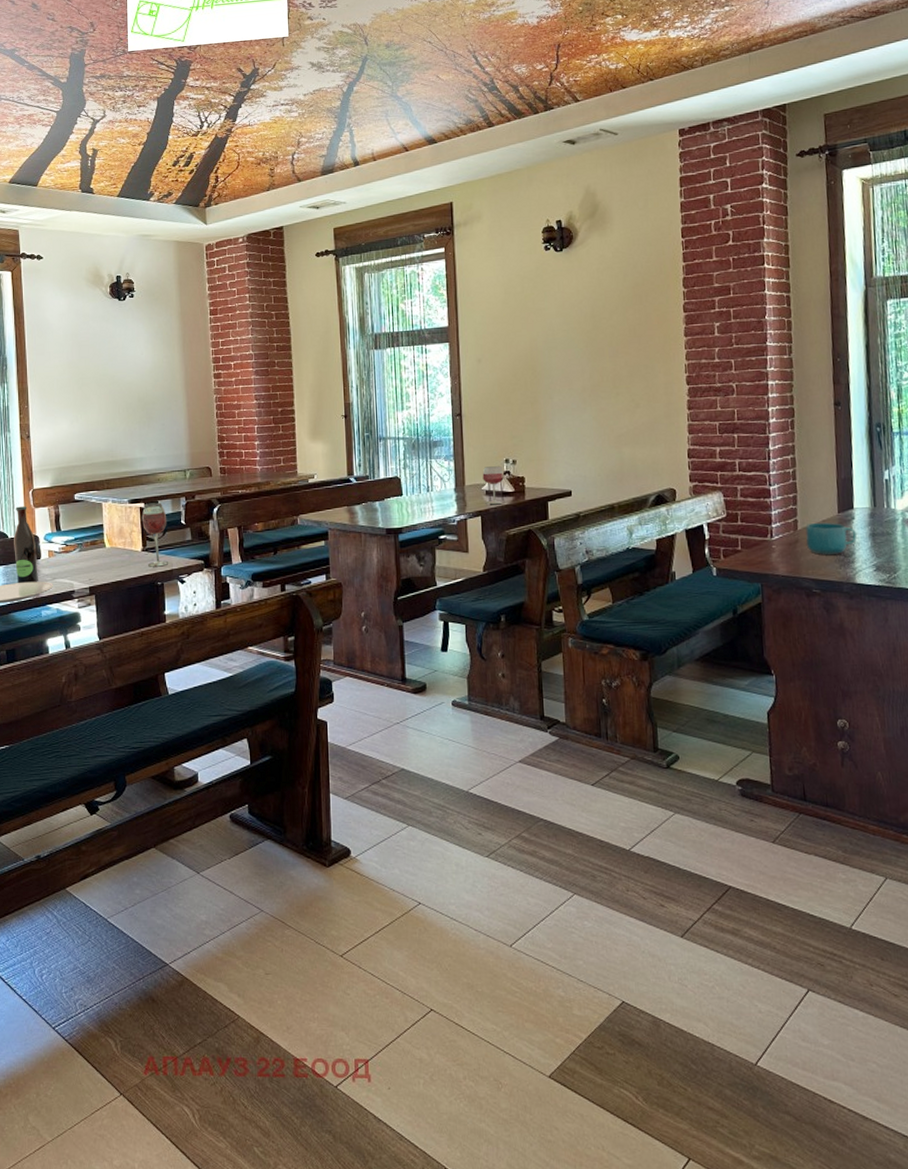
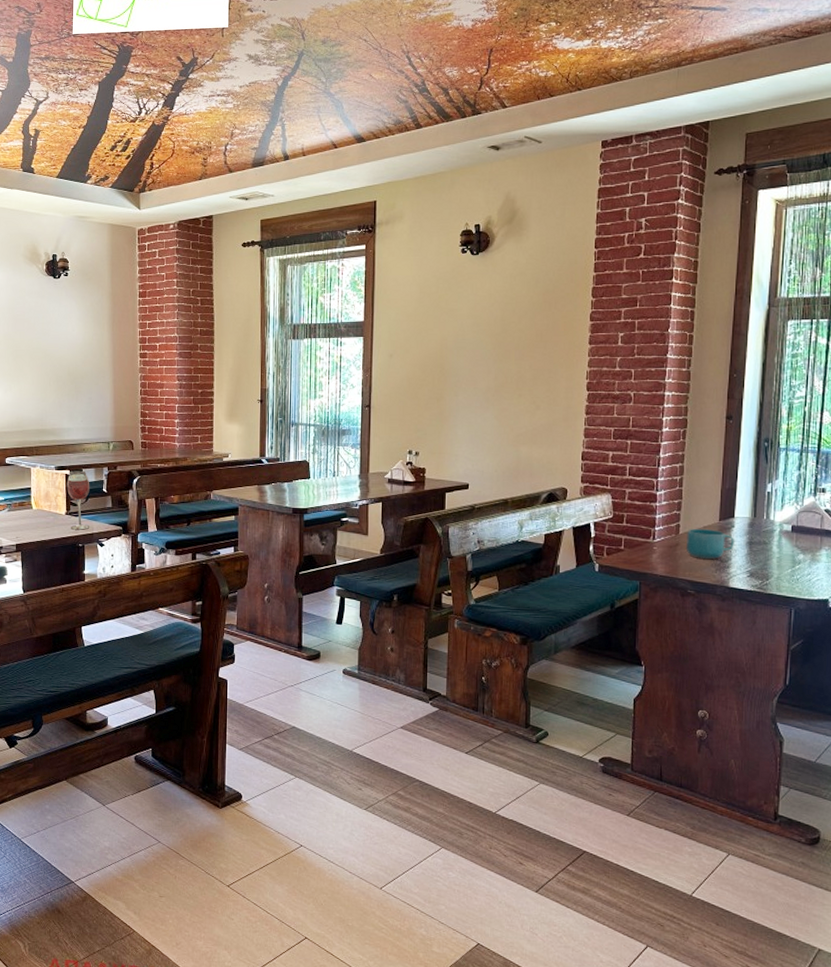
wineglass: present [482,466,504,504] -> none [386,456,406,492]

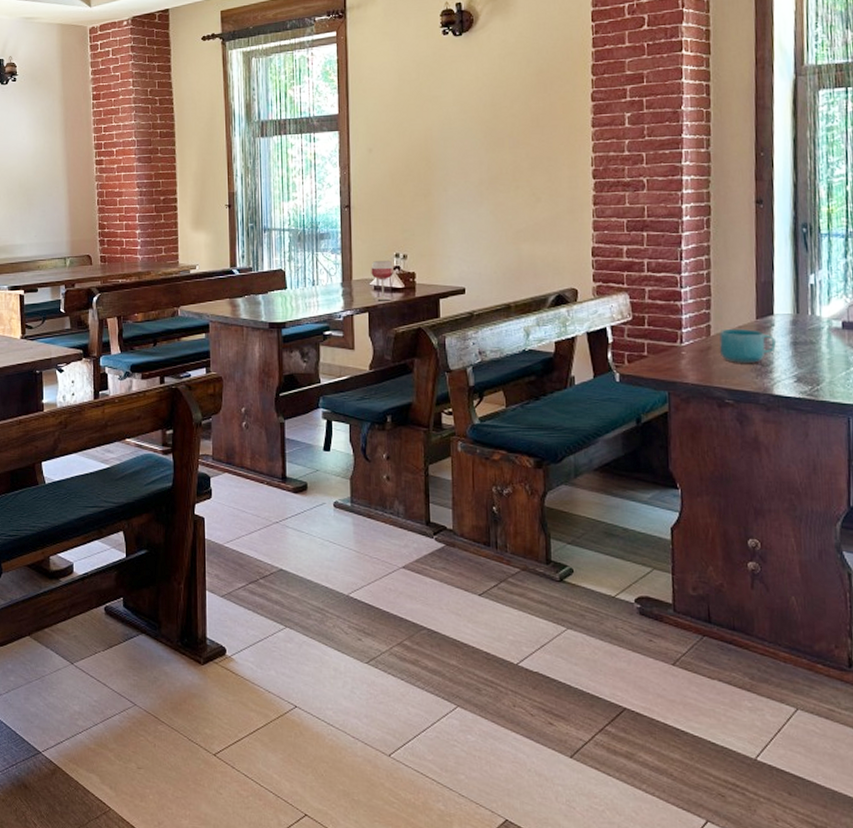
wineglass: present [66,471,90,530] -> none [21,290,47,355]
wineglass: none [386,456,406,492] -> present [371,261,393,300]

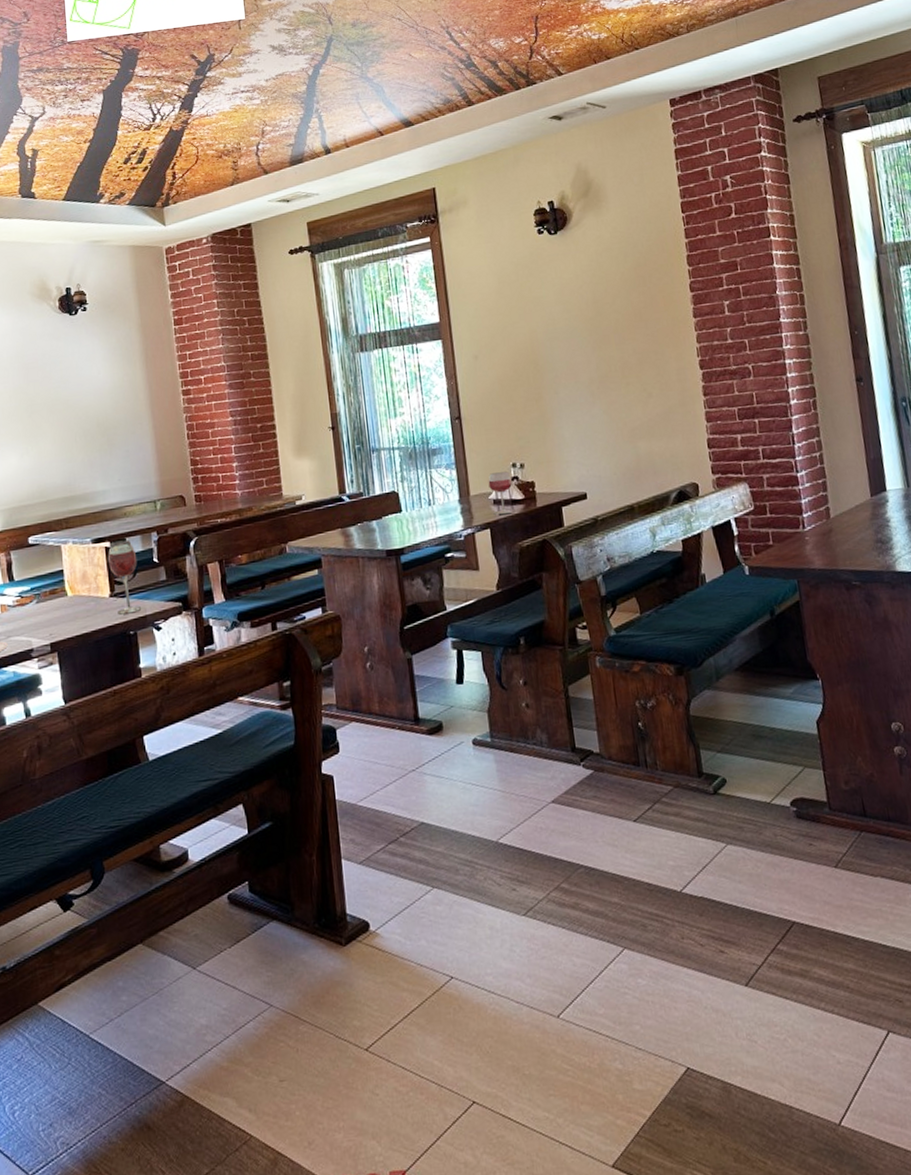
wineglass: none [21,290,47,355] -> present [107,540,141,615]
cup: present [719,328,776,364] -> none [838,507,893,544]

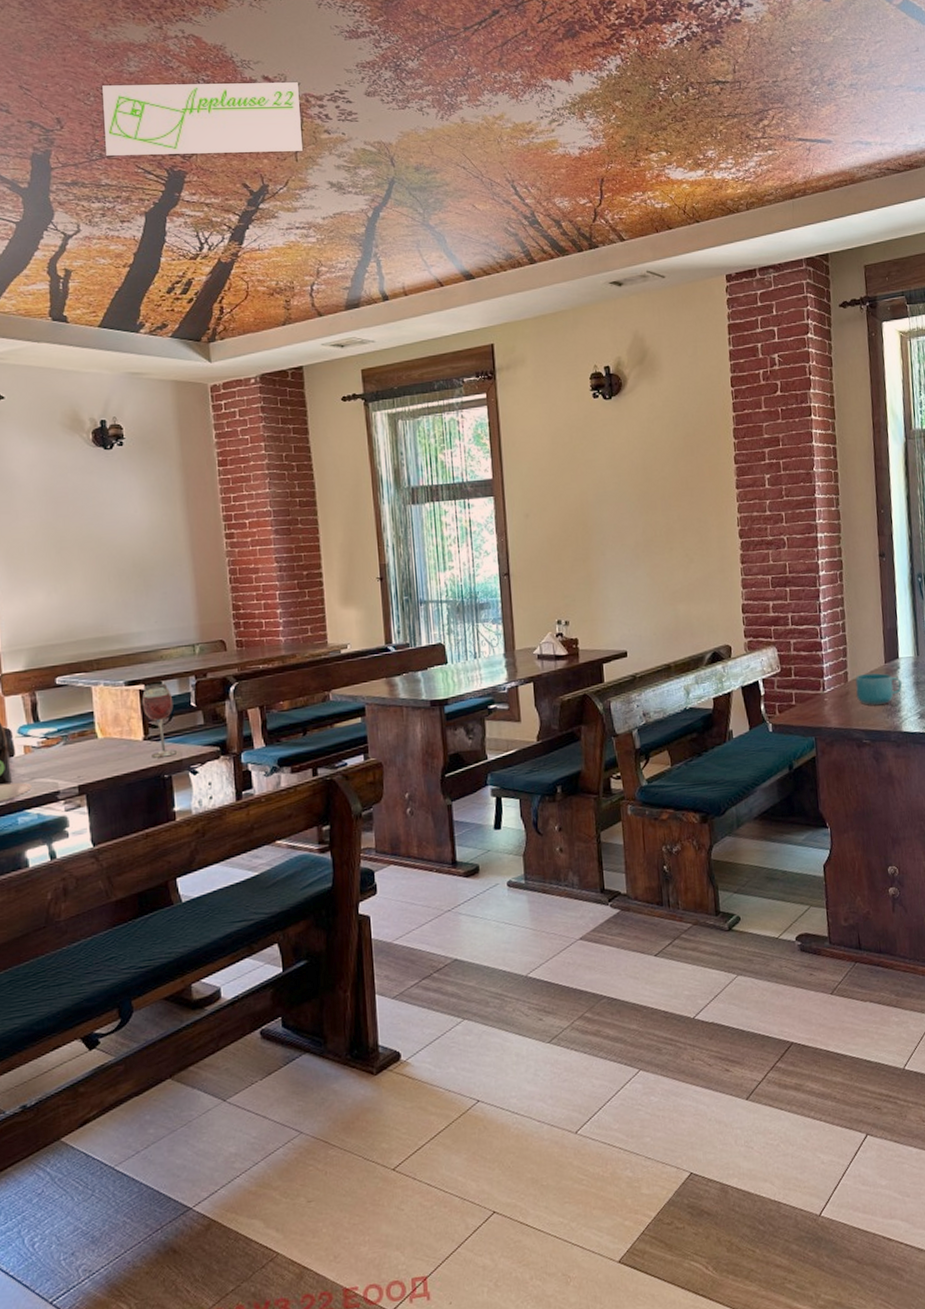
wineglass: present [488,471,514,515] -> none [533,628,557,669]
cup: none [838,507,893,544] -> present [855,673,902,706]

